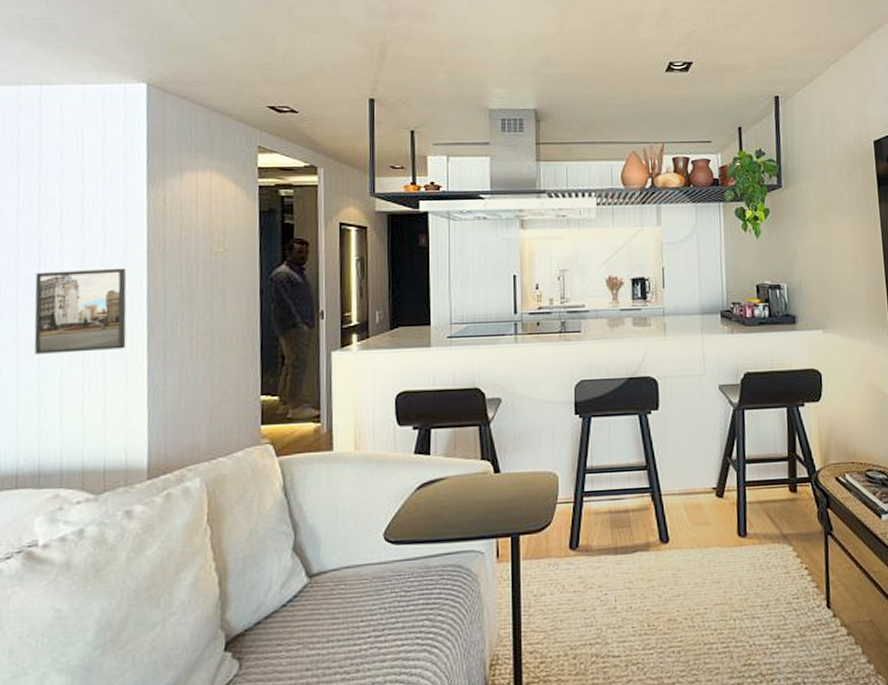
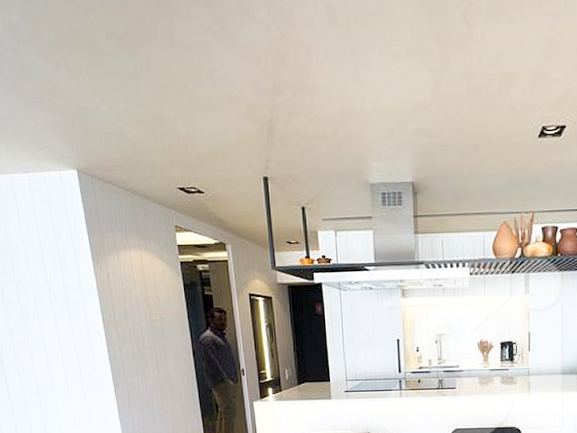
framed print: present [34,268,127,354] -> none [25,333,100,400]

